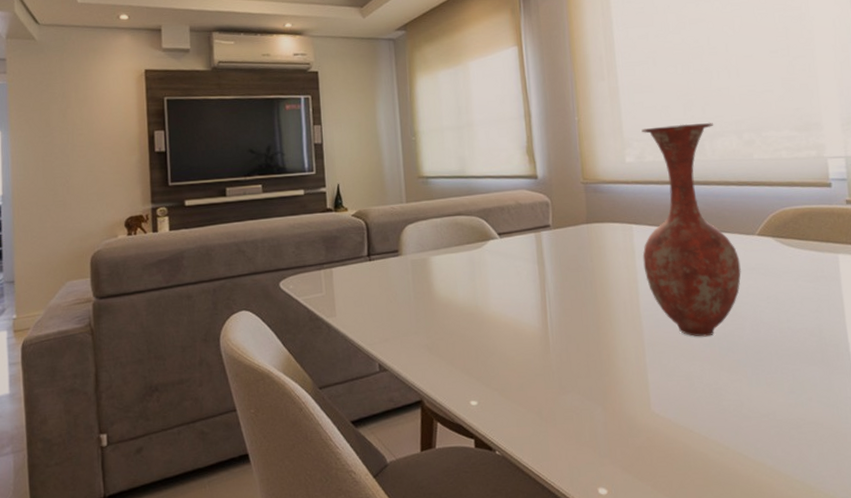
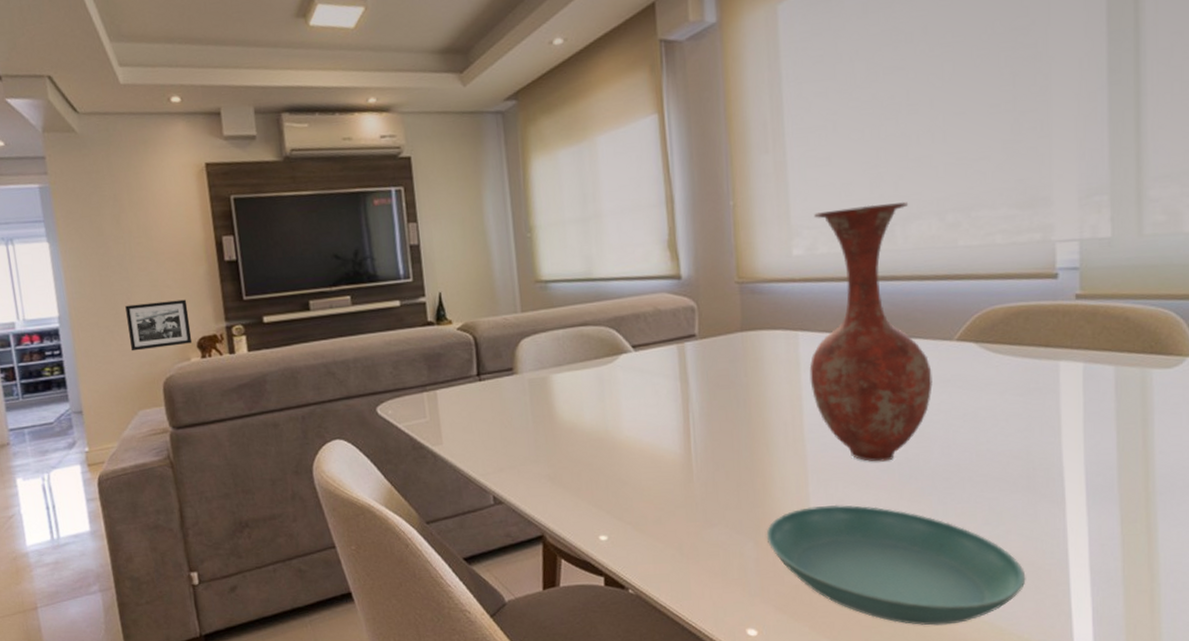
picture frame: none [63,183,121,228] -> present [125,299,193,352]
saucer: none [612,374,828,484] -> present [766,504,1026,626]

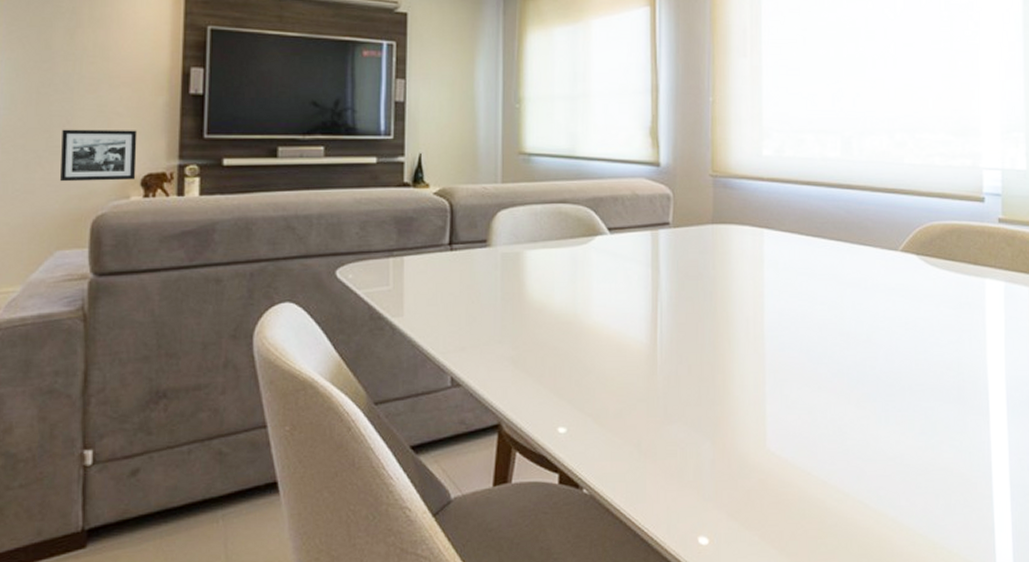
saucer: present [766,504,1026,626] -> none [723,406,956,538]
vase: present [809,202,933,462] -> none [772,116,879,365]

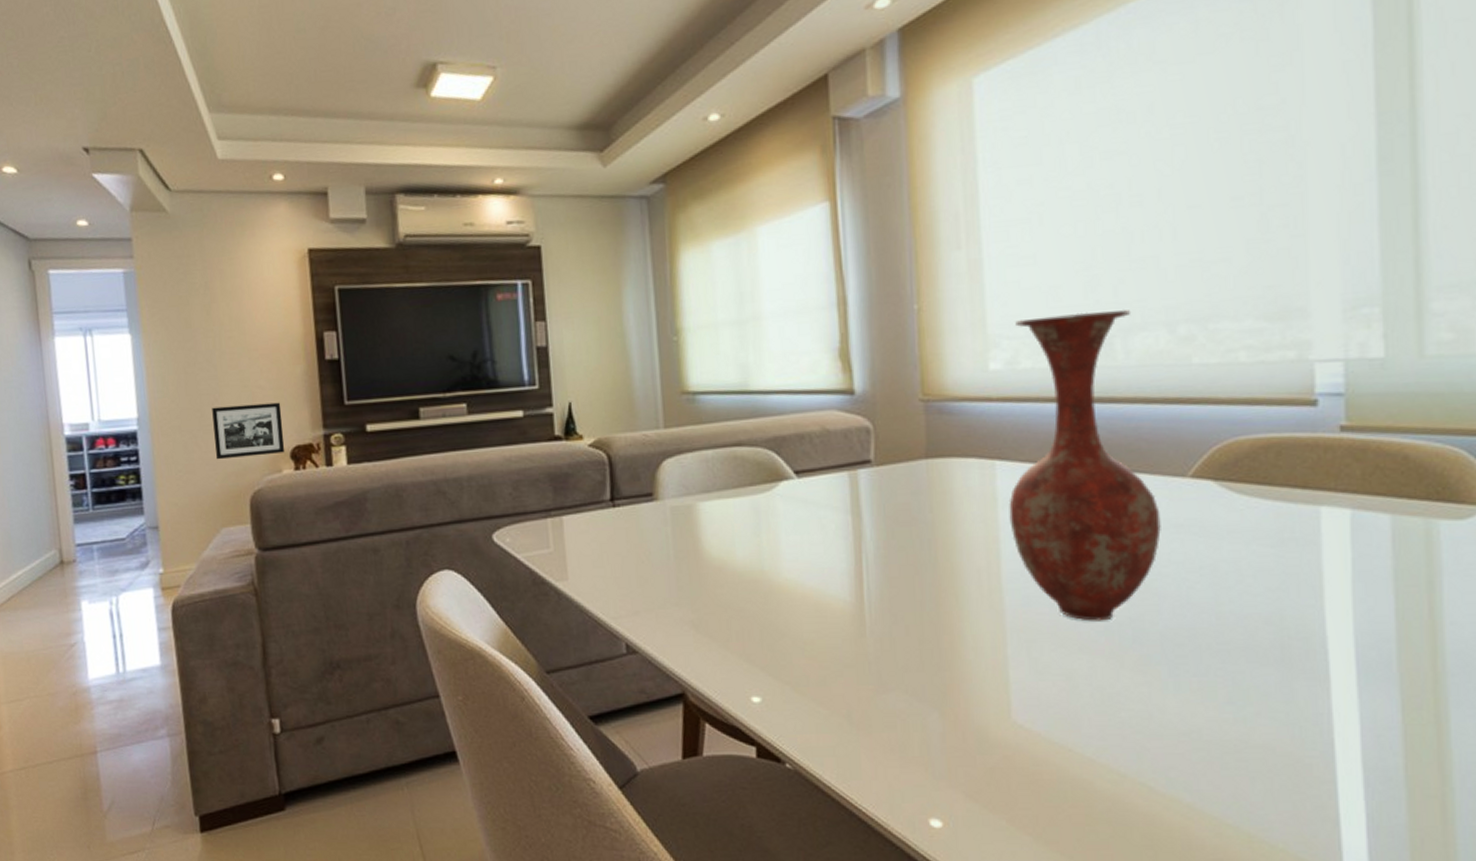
vase: none [772,116,879,365] -> present [1008,310,1161,621]

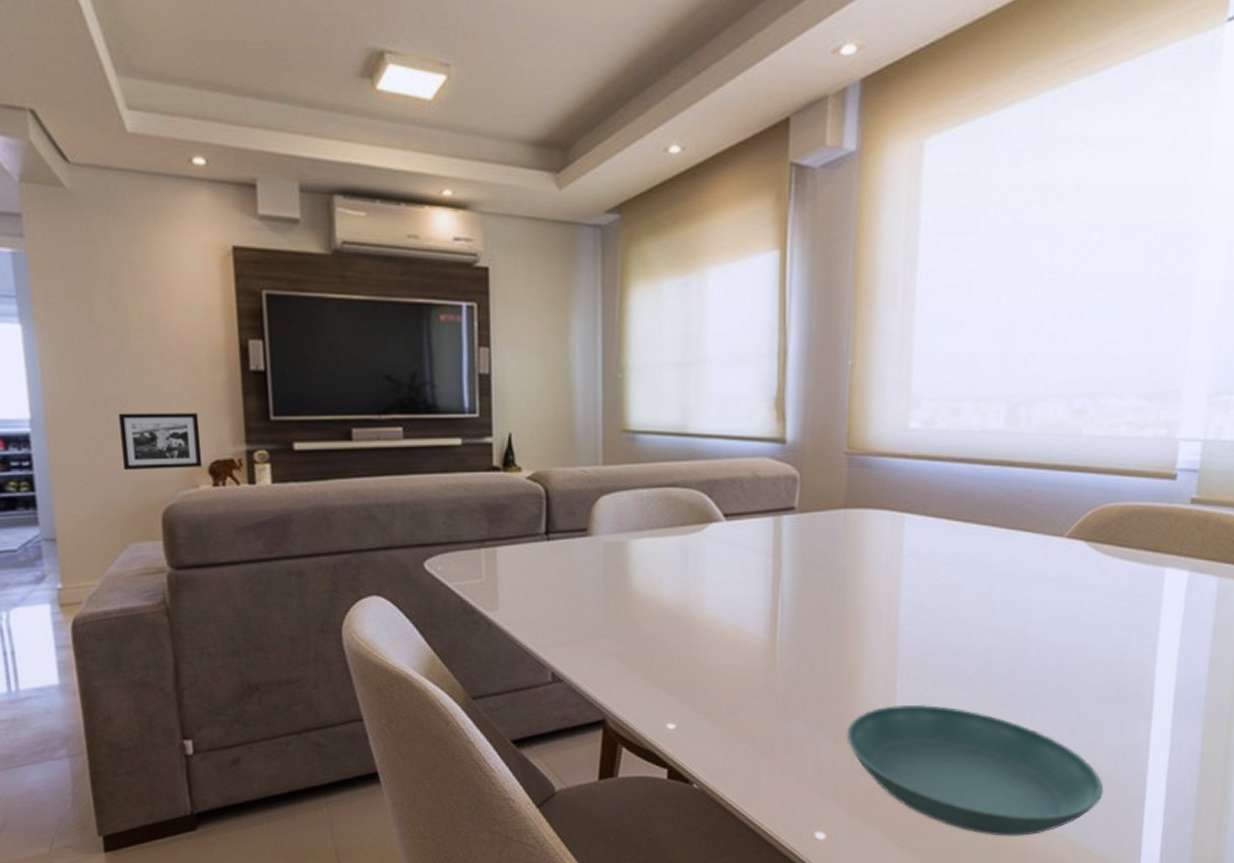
saucer: none [954,671,1281,826] -> present [846,704,1104,836]
vase: present [1008,310,1161,621] -> none [911,380,1038,662]

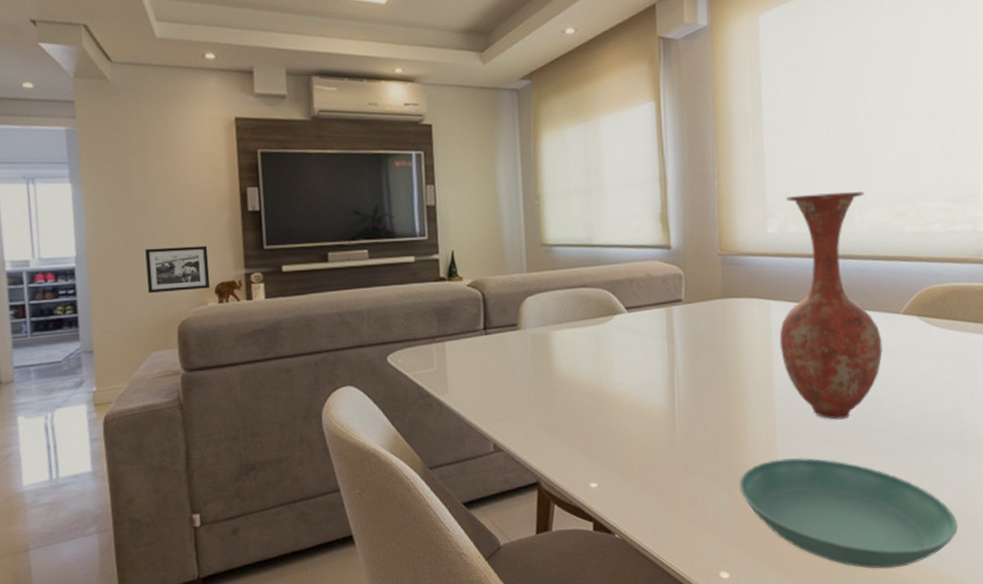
vase: none [911,380,1038,662] -> present [779,192,882,420]

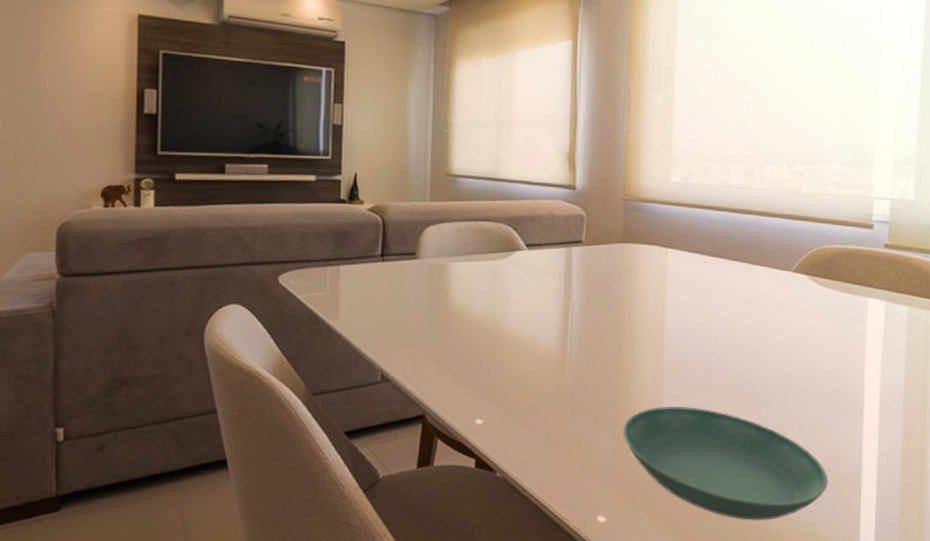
picture frame: present [145,245,211,294] -> none [28,143,97,192]
vase: present [779,192,882,420] -> none [674,146,772,371]

